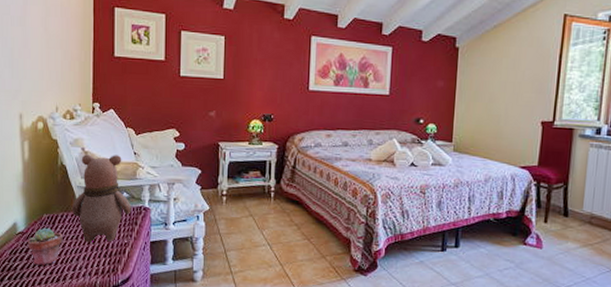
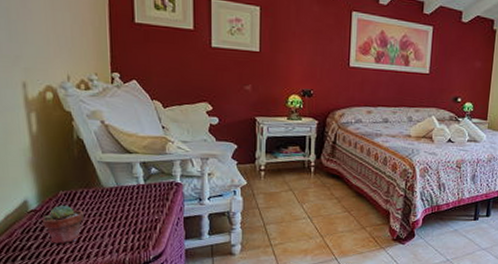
teddy bear: present [71,154,132,243] -> none [92,128,162,220]

